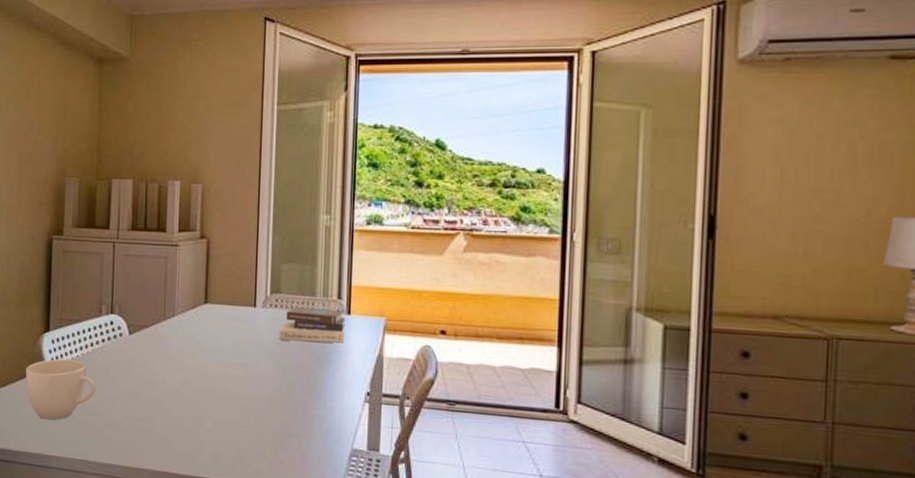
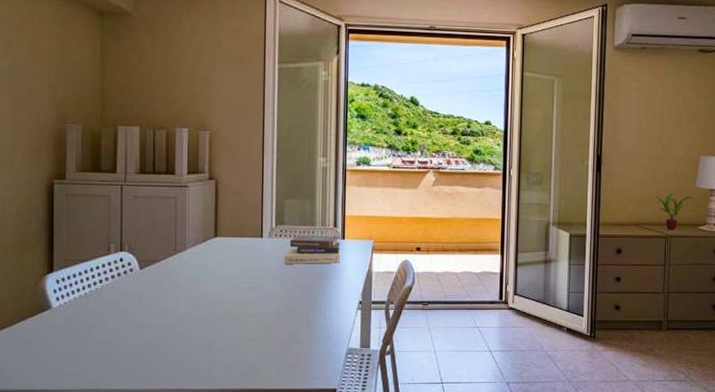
cup: present [26,358,96,420] -> none [28,297,106,357]
potted plant: none [809,273,880,330] -> present [655,193,693,231]

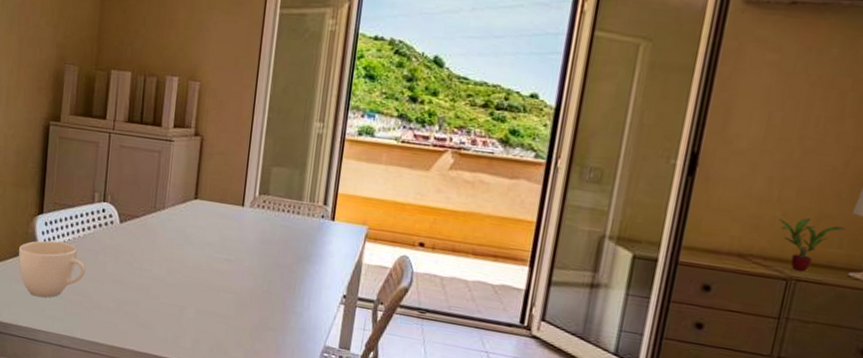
cup: none [28,297,106,357] -> present [18,240,86,298]
books: present [284,235,341,264] -> none [264,208,330,247]

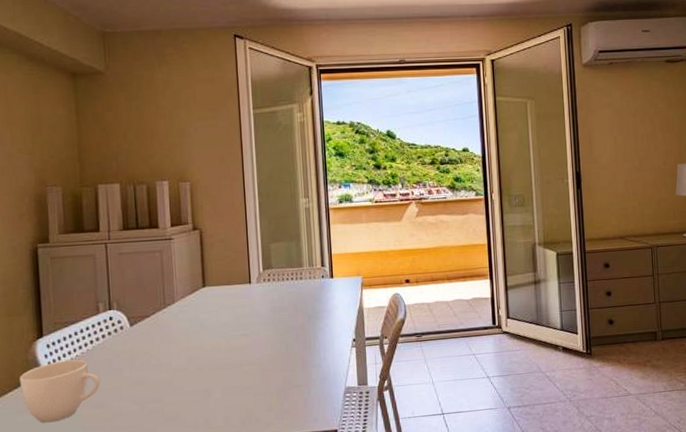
potted plant: present [779,218,846,273] -> none [637,203,675,241]

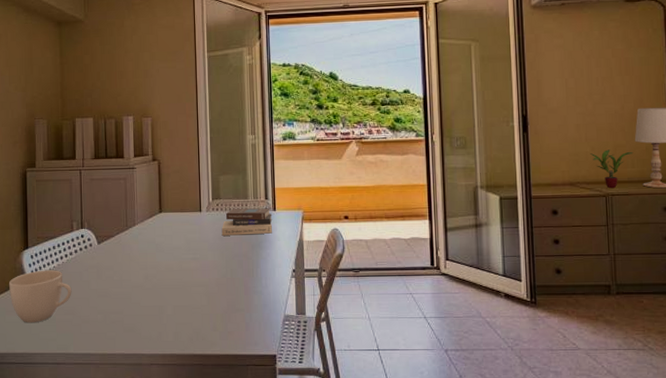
books: none [274,275,330,308] -> present [221,208,273,236]
potted plant: none [637,203,675,241] -> present [590,149,634,189]

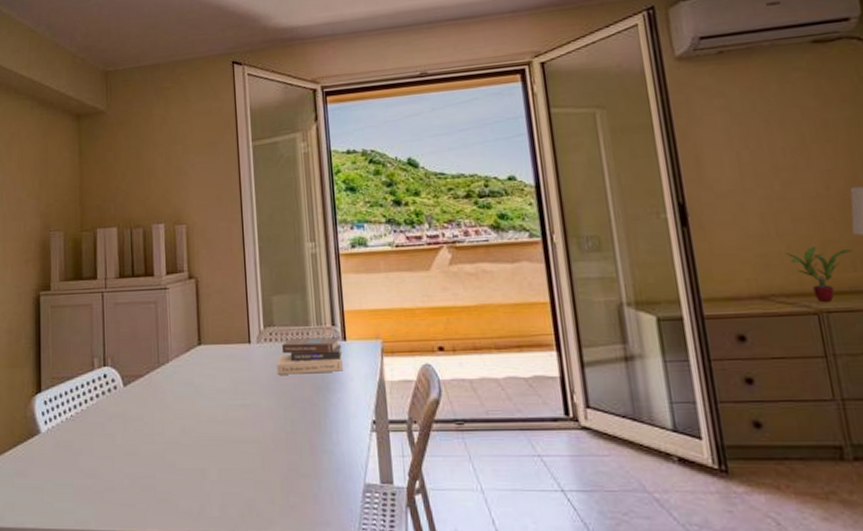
cup: present [9,270,72,323] -> none [19,419,93,489]

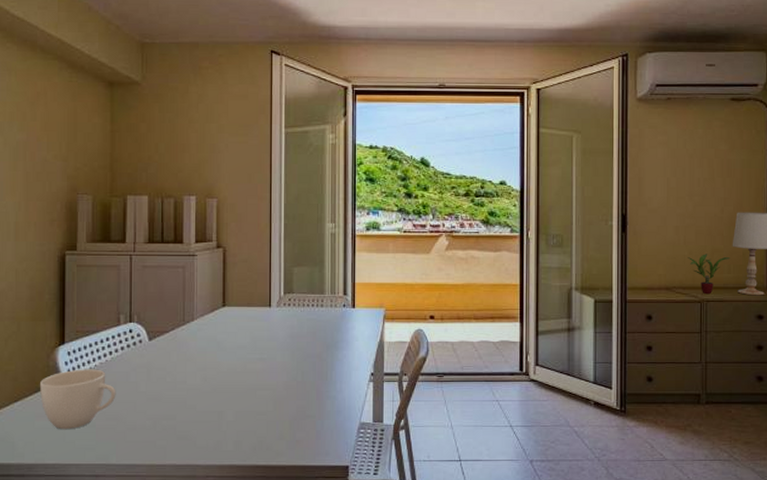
cup: none [19,419,93,489] -> present [40,369,116,430]
books: present [277,337,343,375] -> none [293,303,351,334]

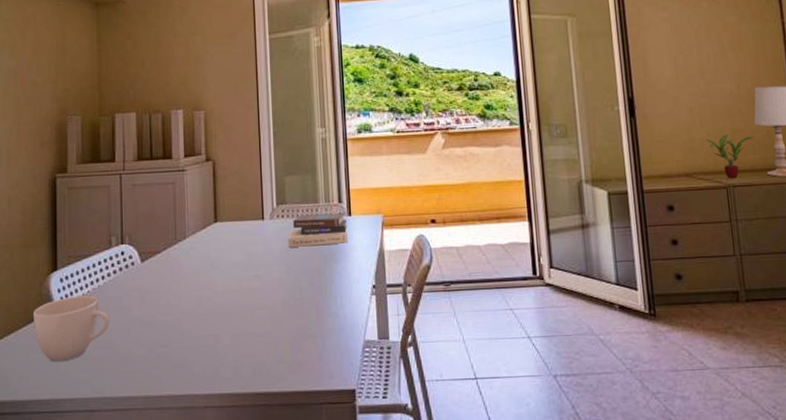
books: none [293,303,351,334] -> present [288,213,348,247]

